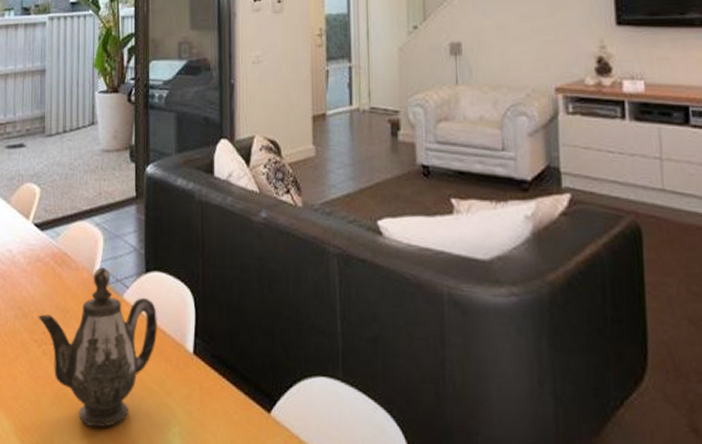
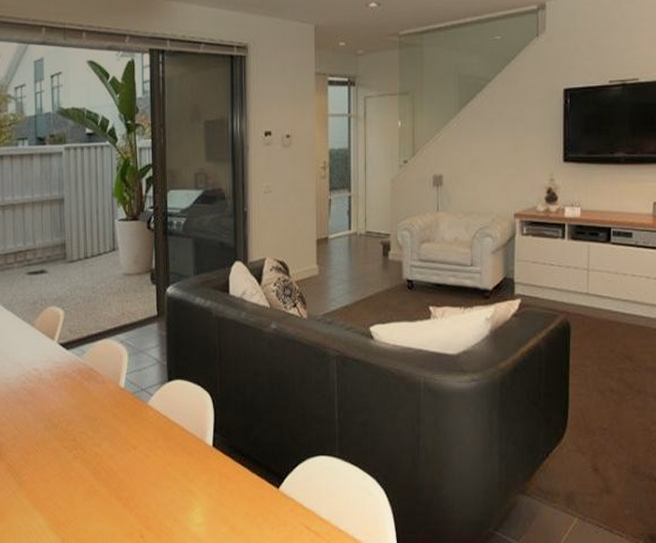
teapot: present [38,267,157,428] -> none [67,379,180,515]

